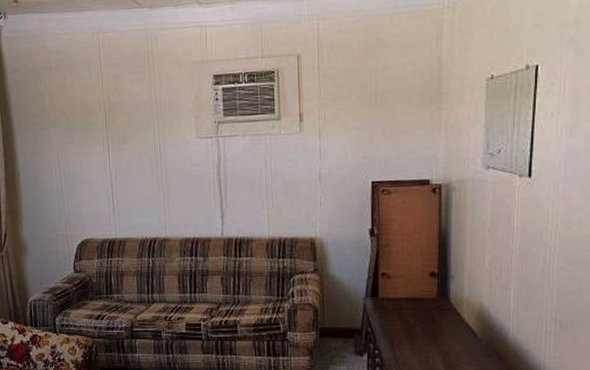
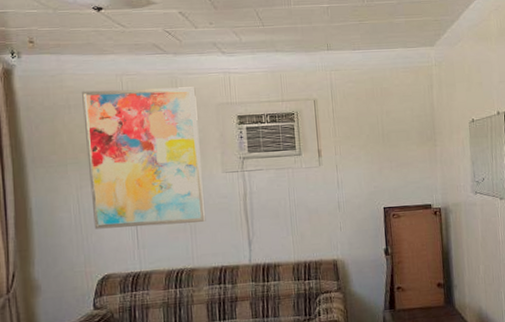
wall art: none [62,43,179,194] -> present [82,87,206,229]

